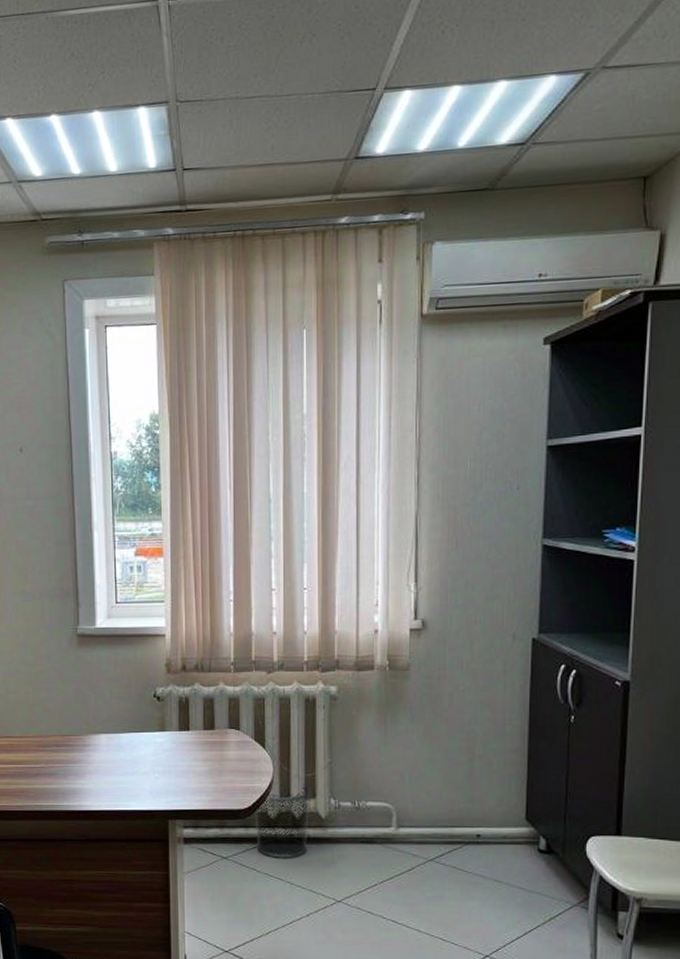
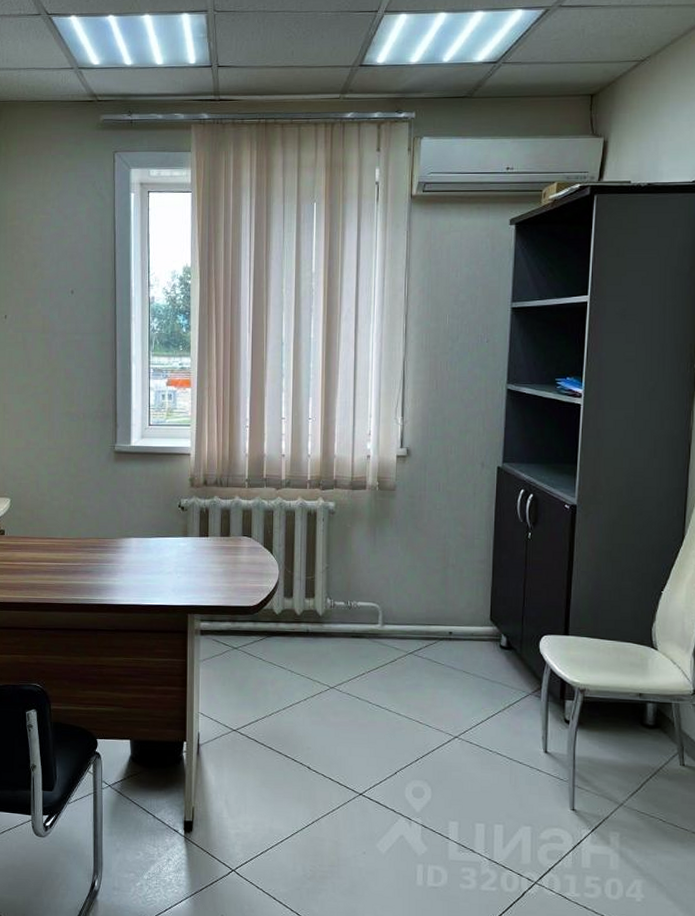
waste bin: present [254,784,312,858] -> none [262,585,311,650]

